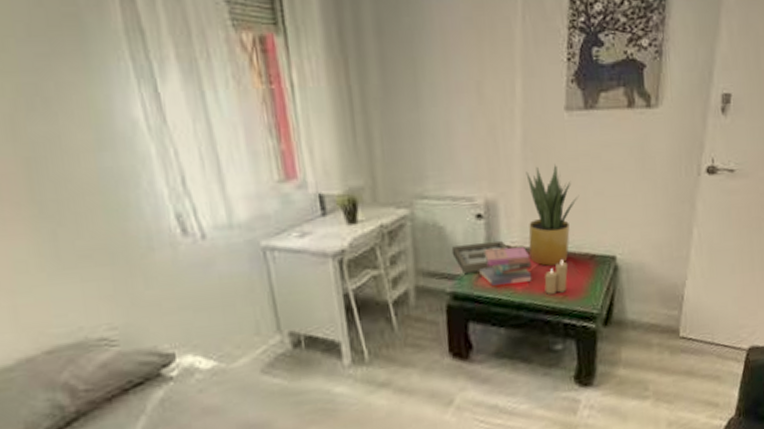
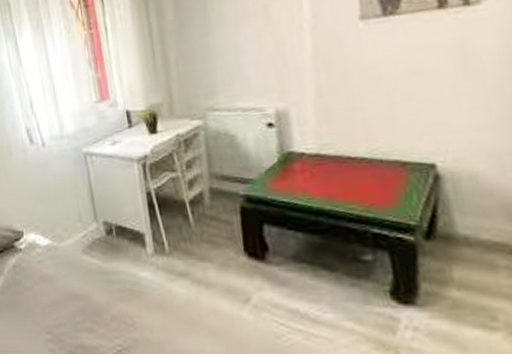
decorative tray: present [451,240,509,273] -> none [243,147,303,178]
books: present [479,247,533,286] -> none [272,153,332,191]
planter: present [526,163,580,266] -> none [318,71,383,173]
candle: present [544,259,568,294] -> none [346,167,375,202]

